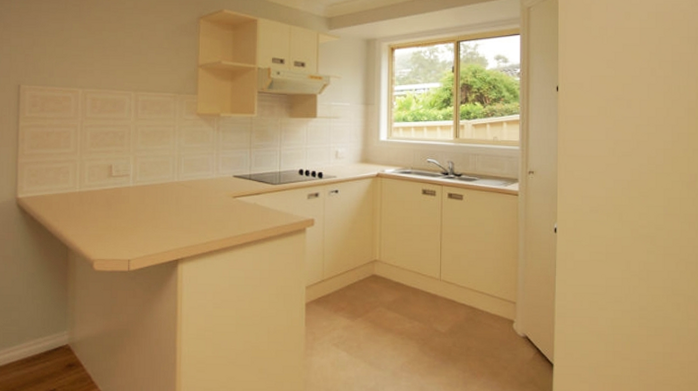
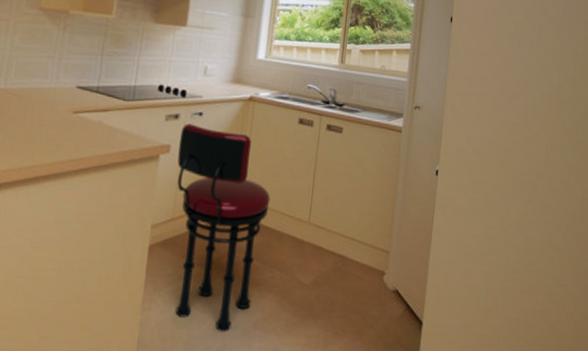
stool: none [321,200,404,374] -> present [175,123,271,333]

